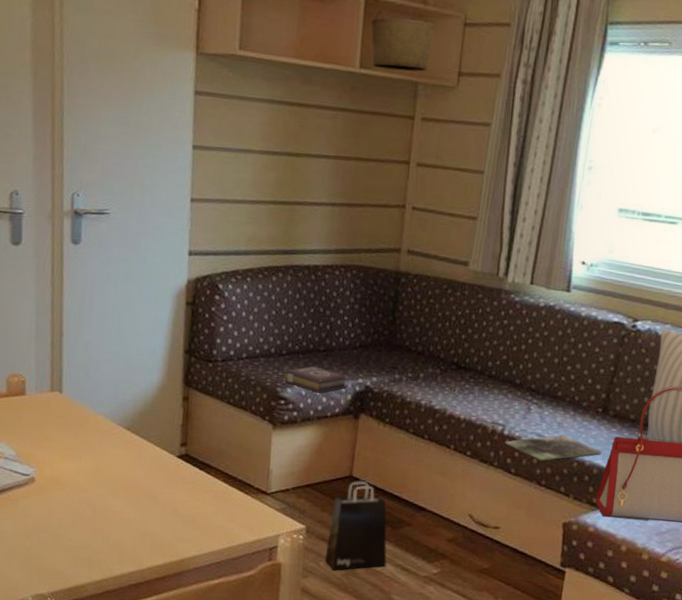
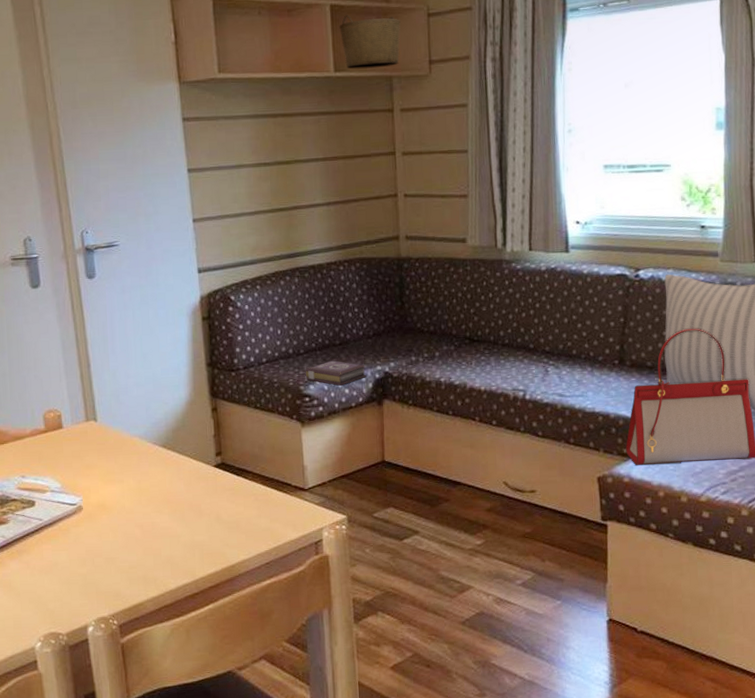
shopping bag: present [324,480,387,571] -> none [369,464,431,556]
magazine: present [505,435,602,462] -> none [528,392,625,420]

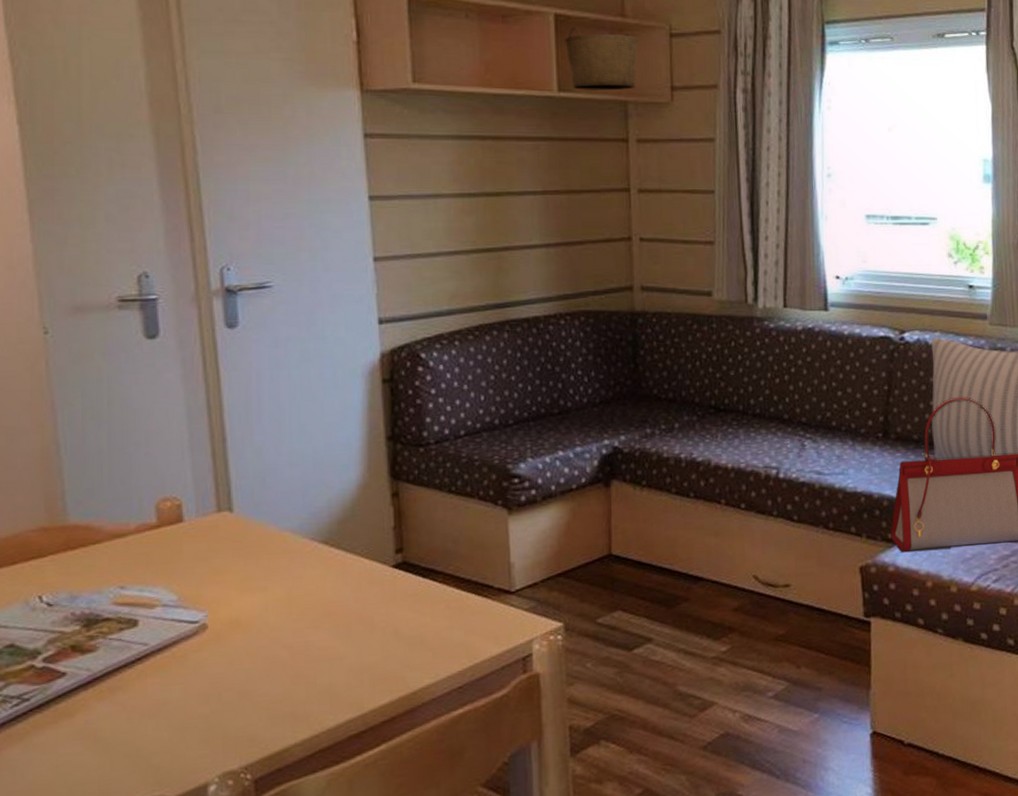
book: present [306,360,367,386] -> none [515,433,591,464]

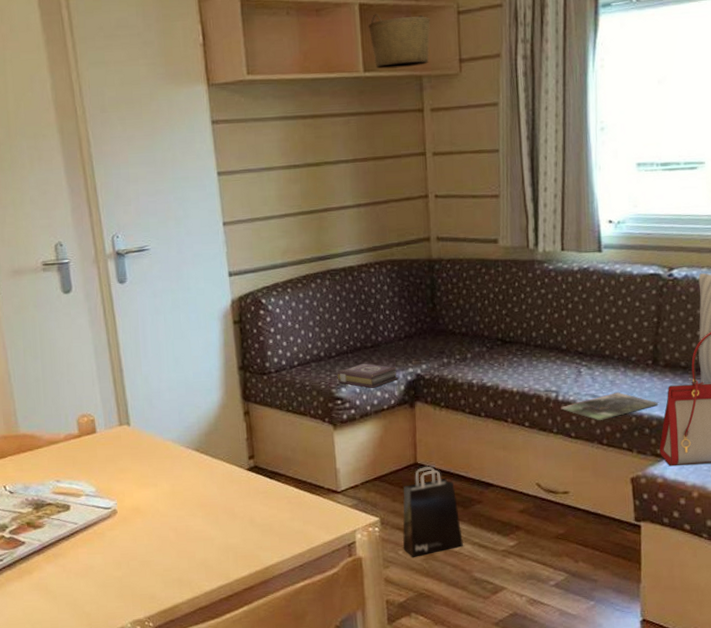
book: none [515,433,591,464] -> present [337,363,399,388]
shopping bag: none [591,557,667,671] -> present [402,466,464,557]
magazine: none [782,469,890,502] -> present [561,392,659,421]

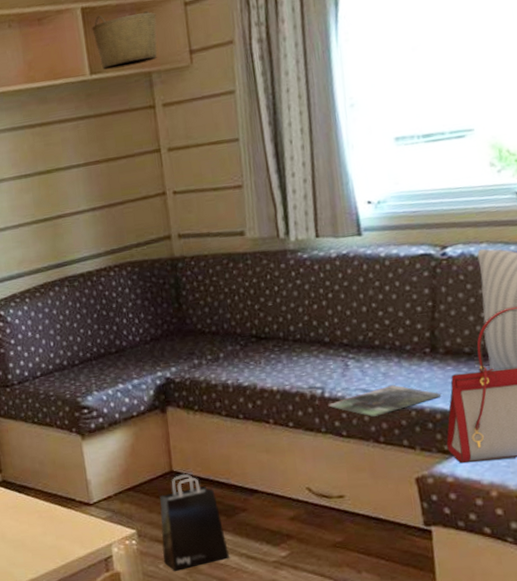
book: present [337,363,399,388] -> none [82,369,147,395]

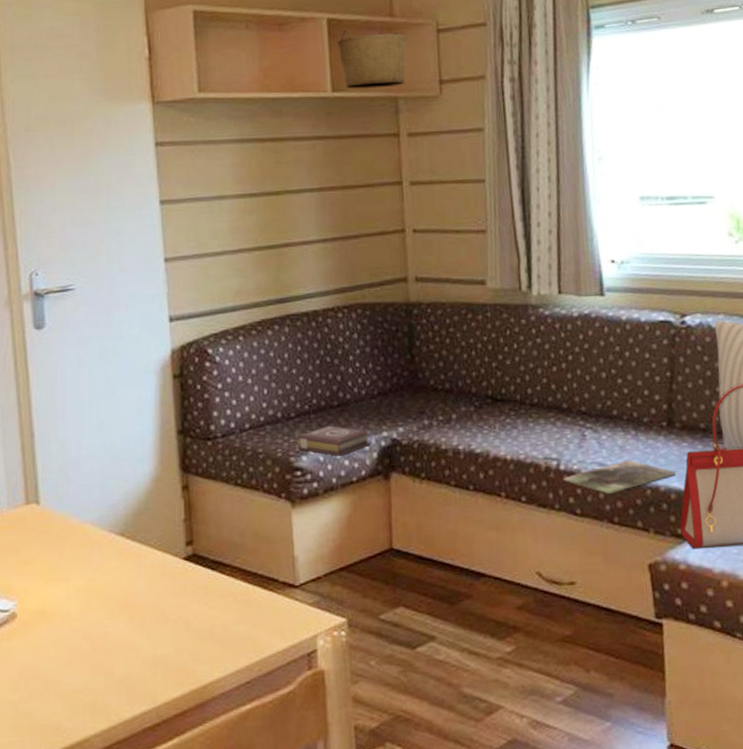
book: none [82,369,147,395] -> present [297,425,371,456]
shopping bag: present [160,473,230,571] -> none [375,552,450,669]

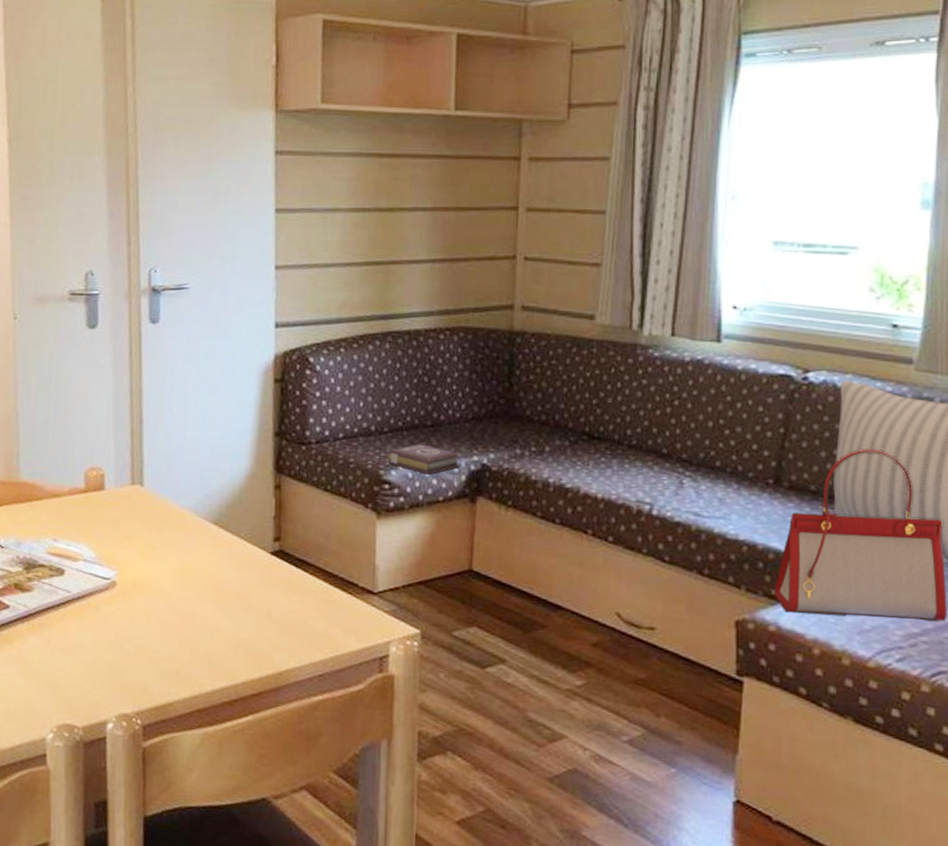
basket: present [337,30,407,89] -> none [465,46,539,109]
magazine: present [563,460,677,495] -> none [654,513,778,546]

